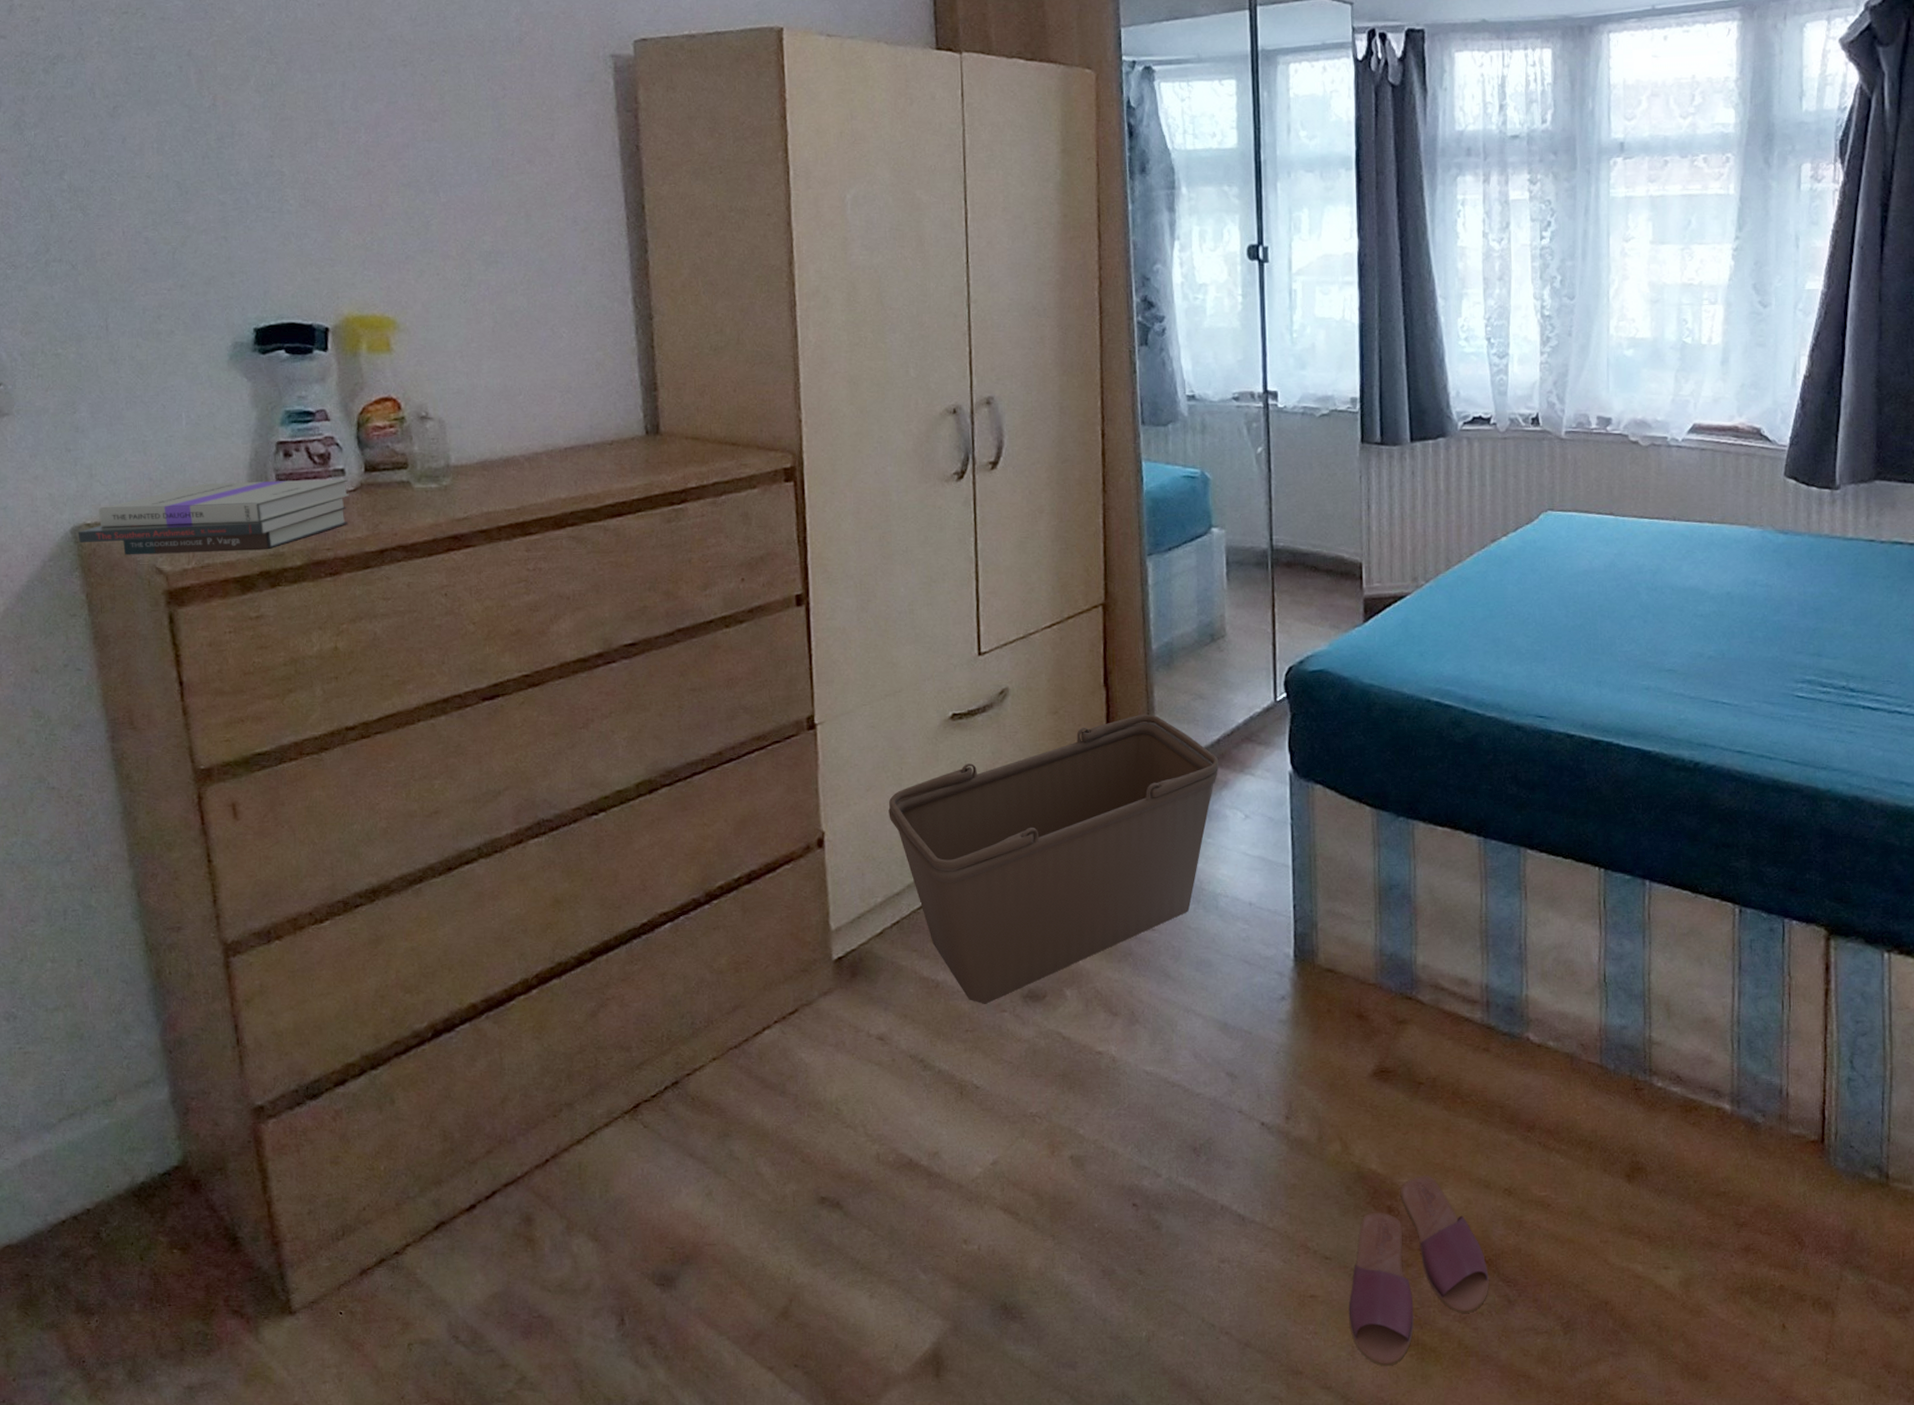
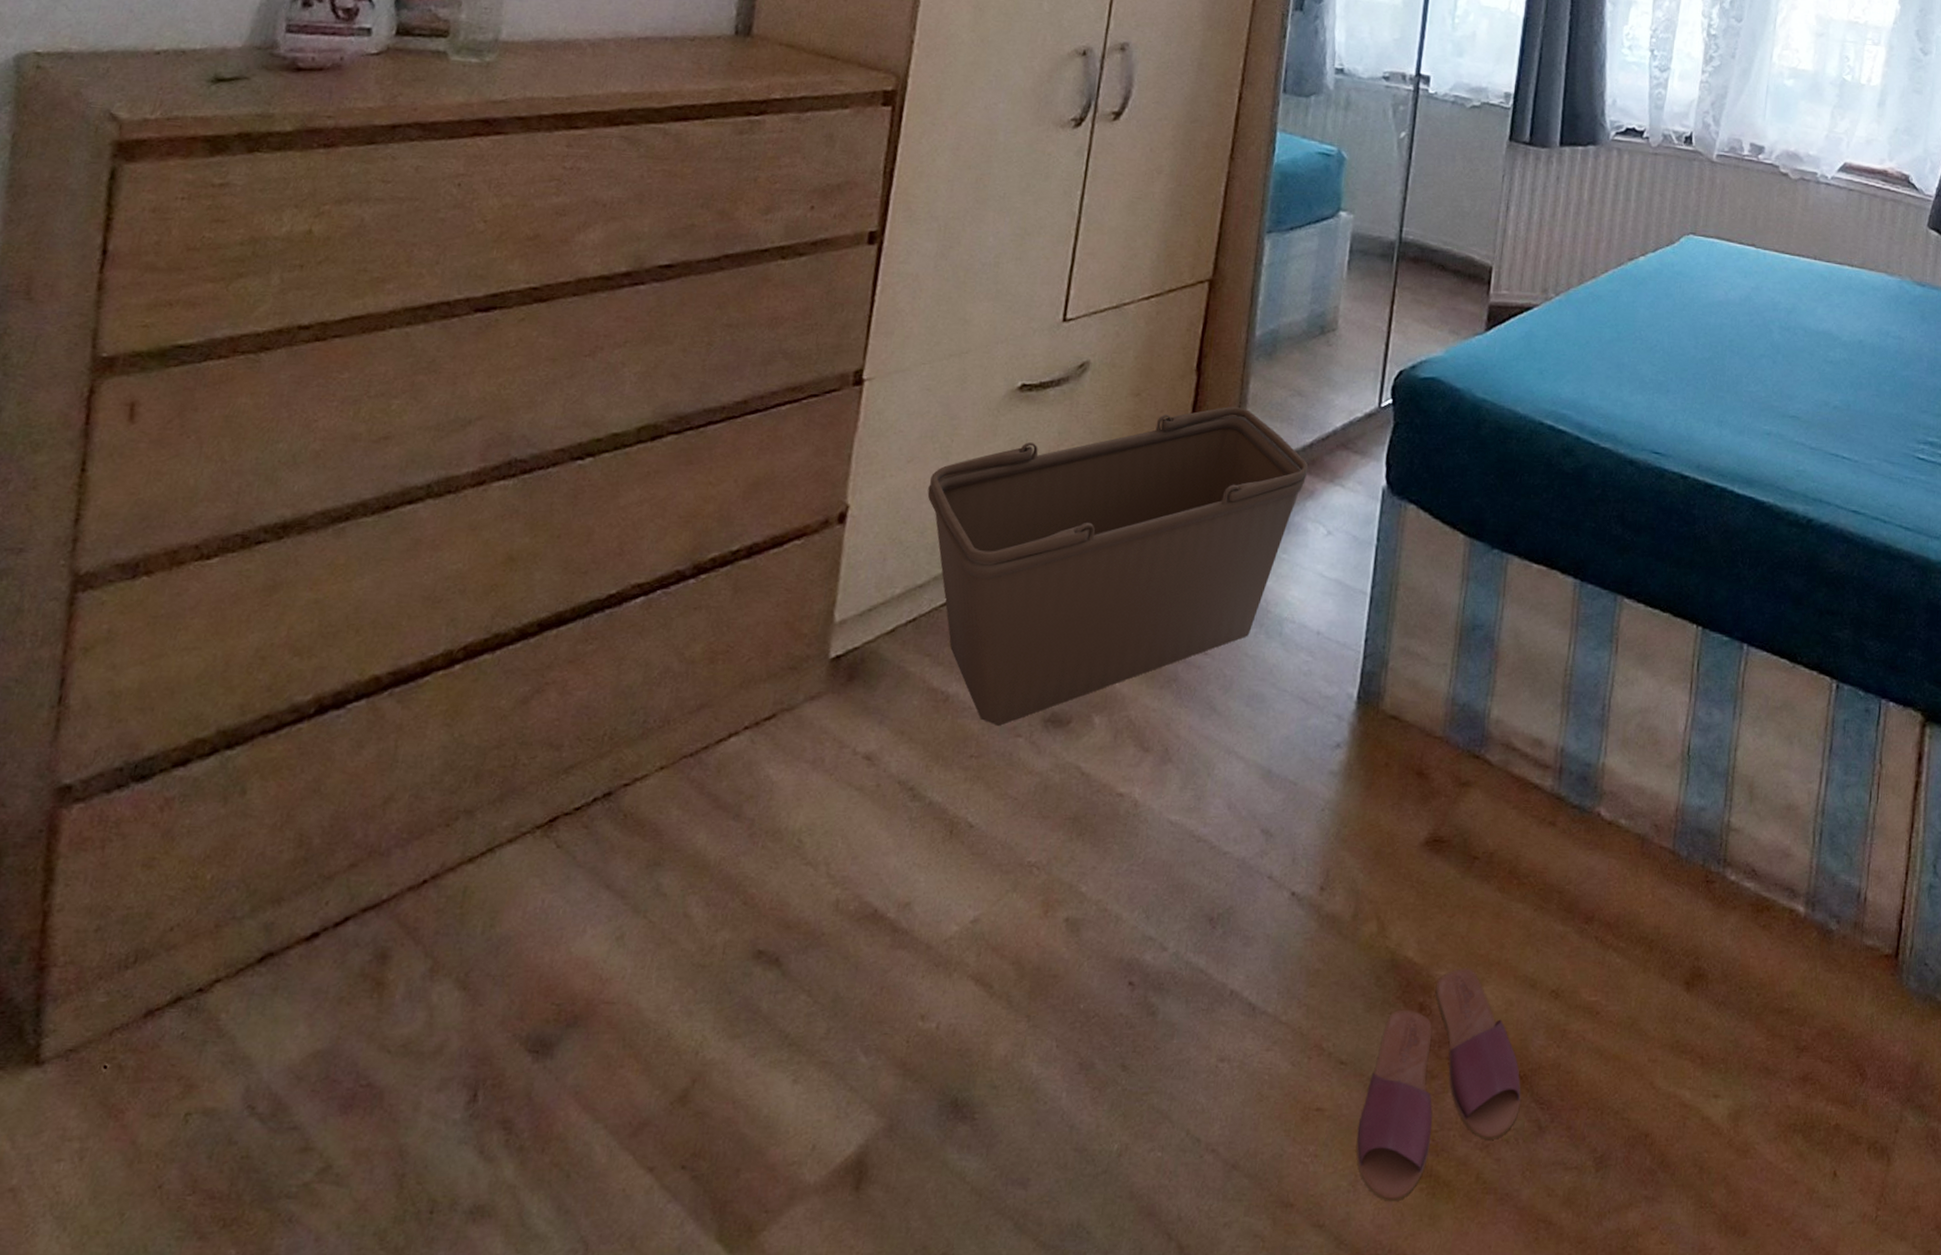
books: present [77,478,350,556] -> none [21,23,373,109]

